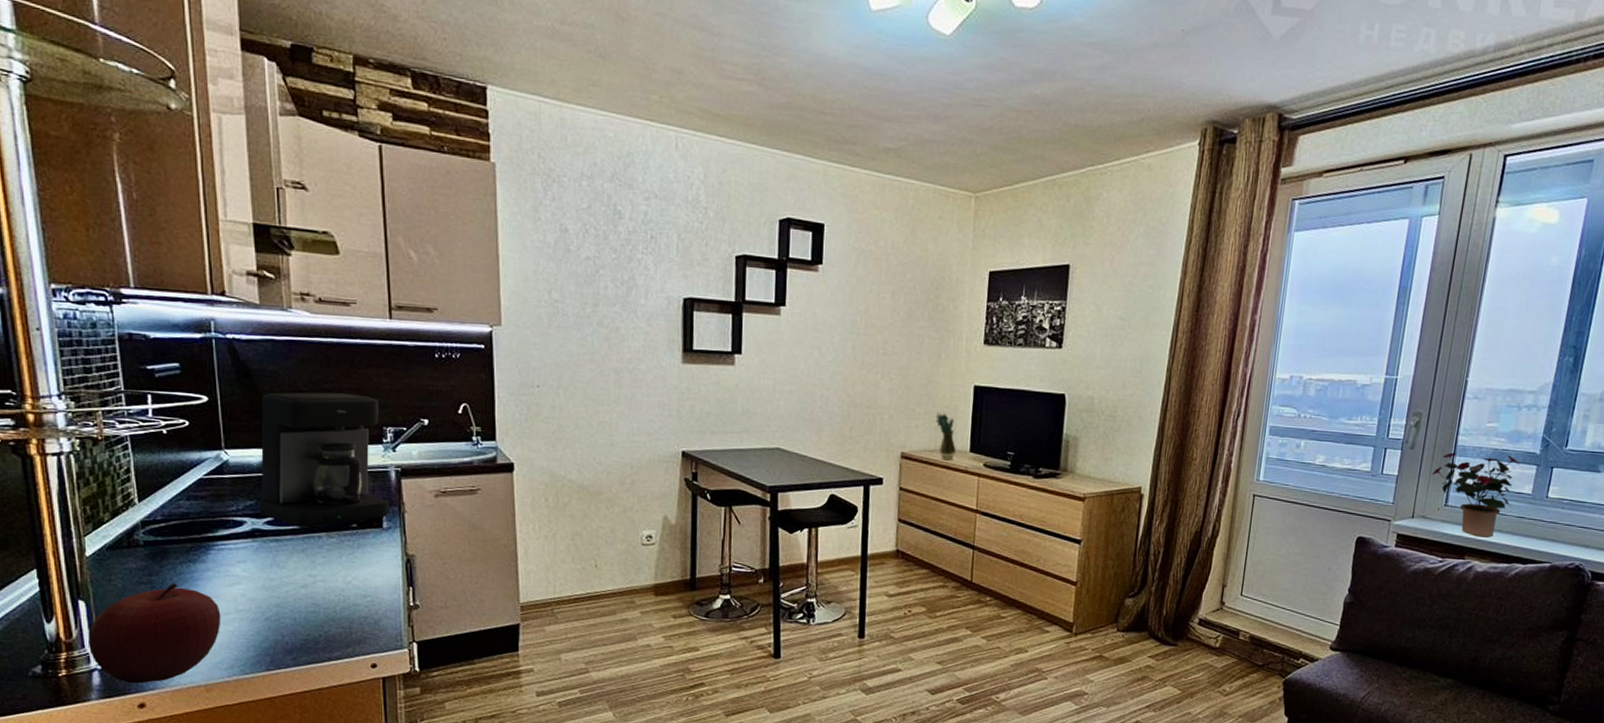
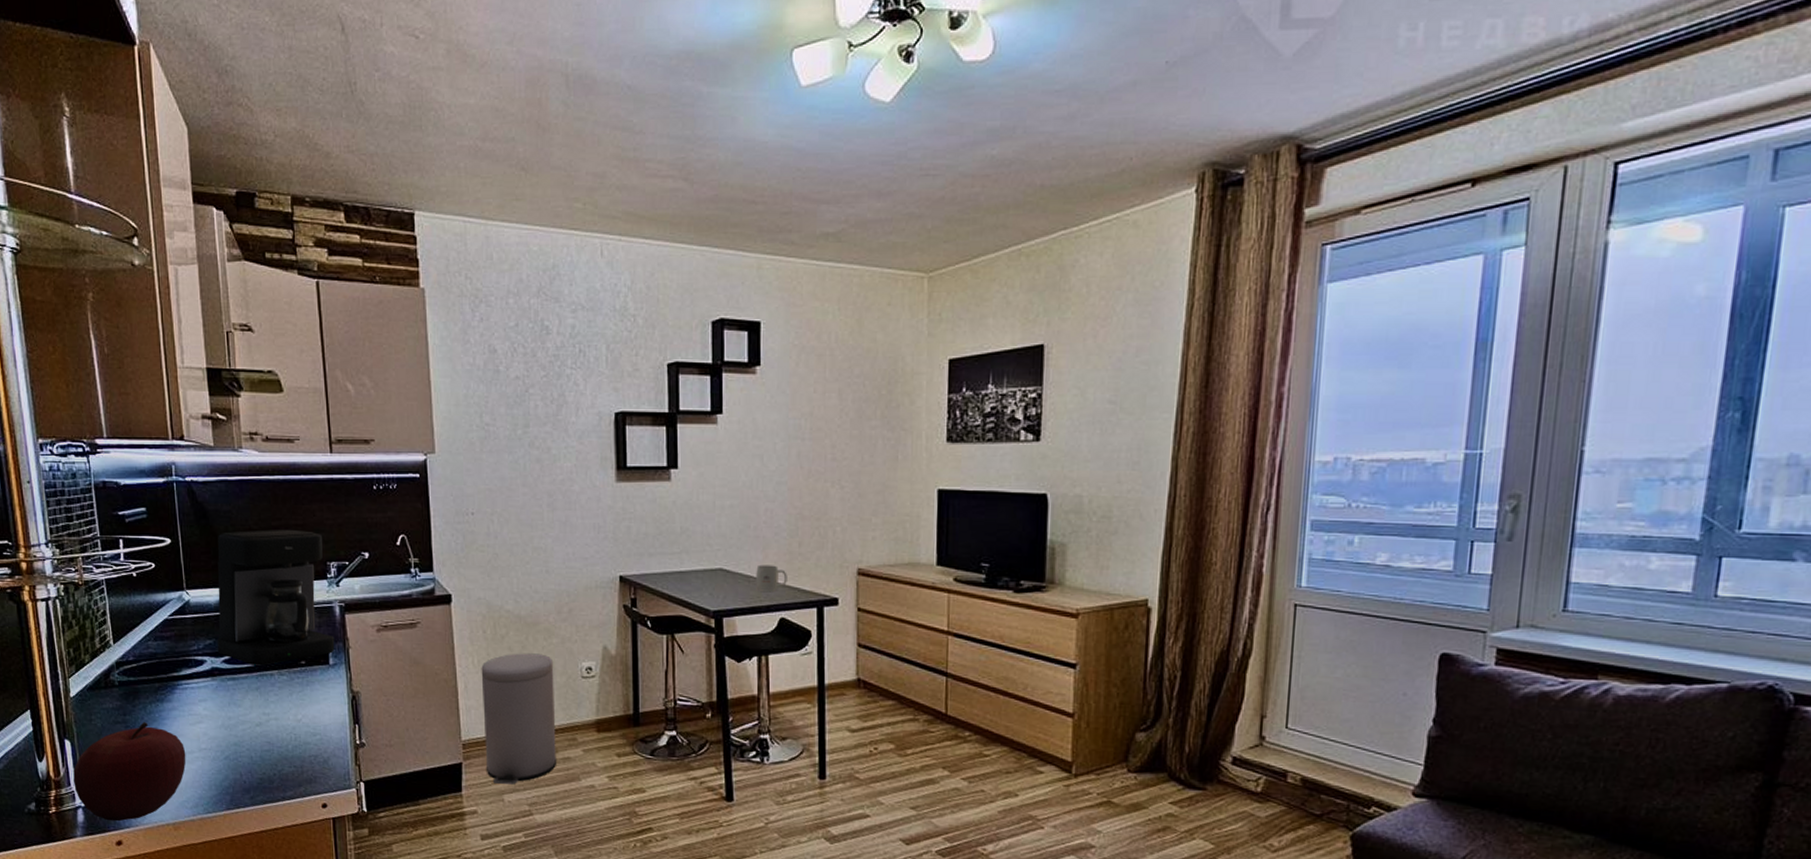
pedal bin: none [542,520,615,644] -> present [481,653,557,784]
mug: none [809,446,839,472] -> present [756,564,787,593]
vase: present [935,412,956,461] -> none [895,521,920,576]
potted flower: present [1431,452,1520,537] -> none [1540,543,1671,651]

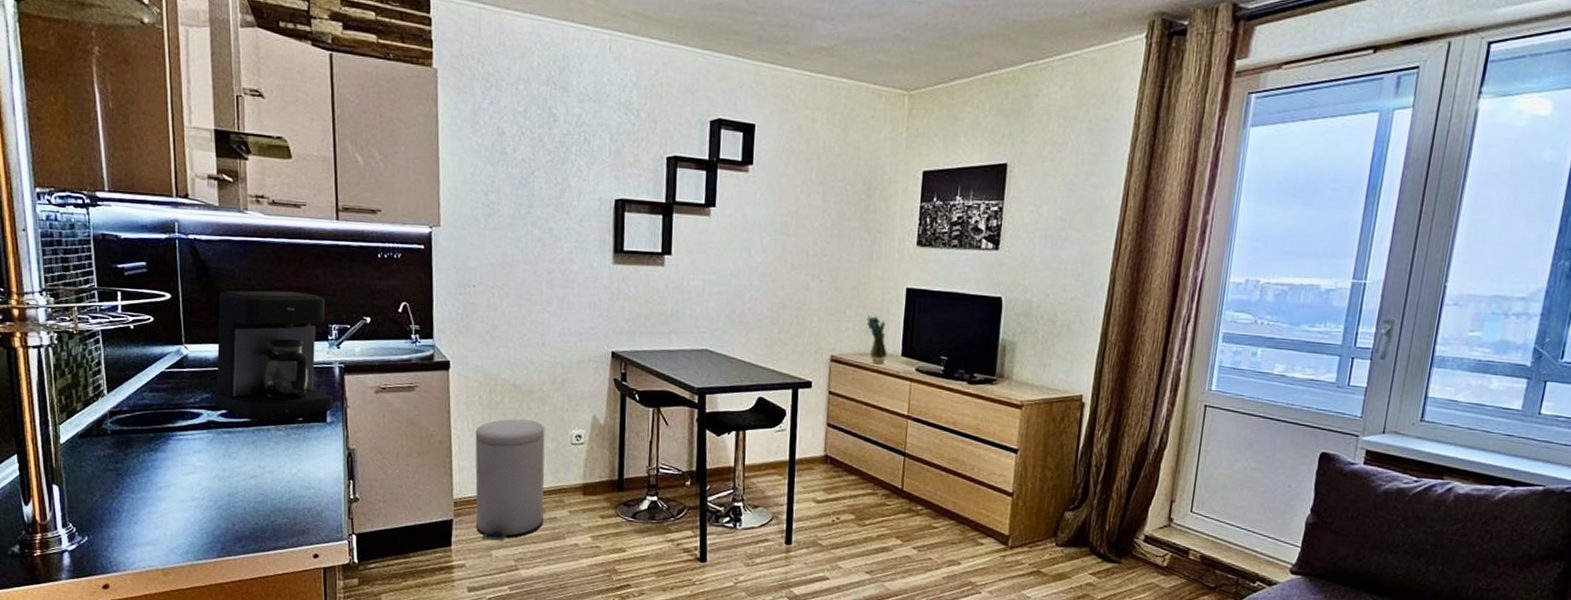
fruit: present [73,721,186,822] -> none [60,469,178,566]
mug: present [756,564,787,593] -> none [738,347,767,374]
vase: none [895,521,920,576] -> present [866,315,887,365]

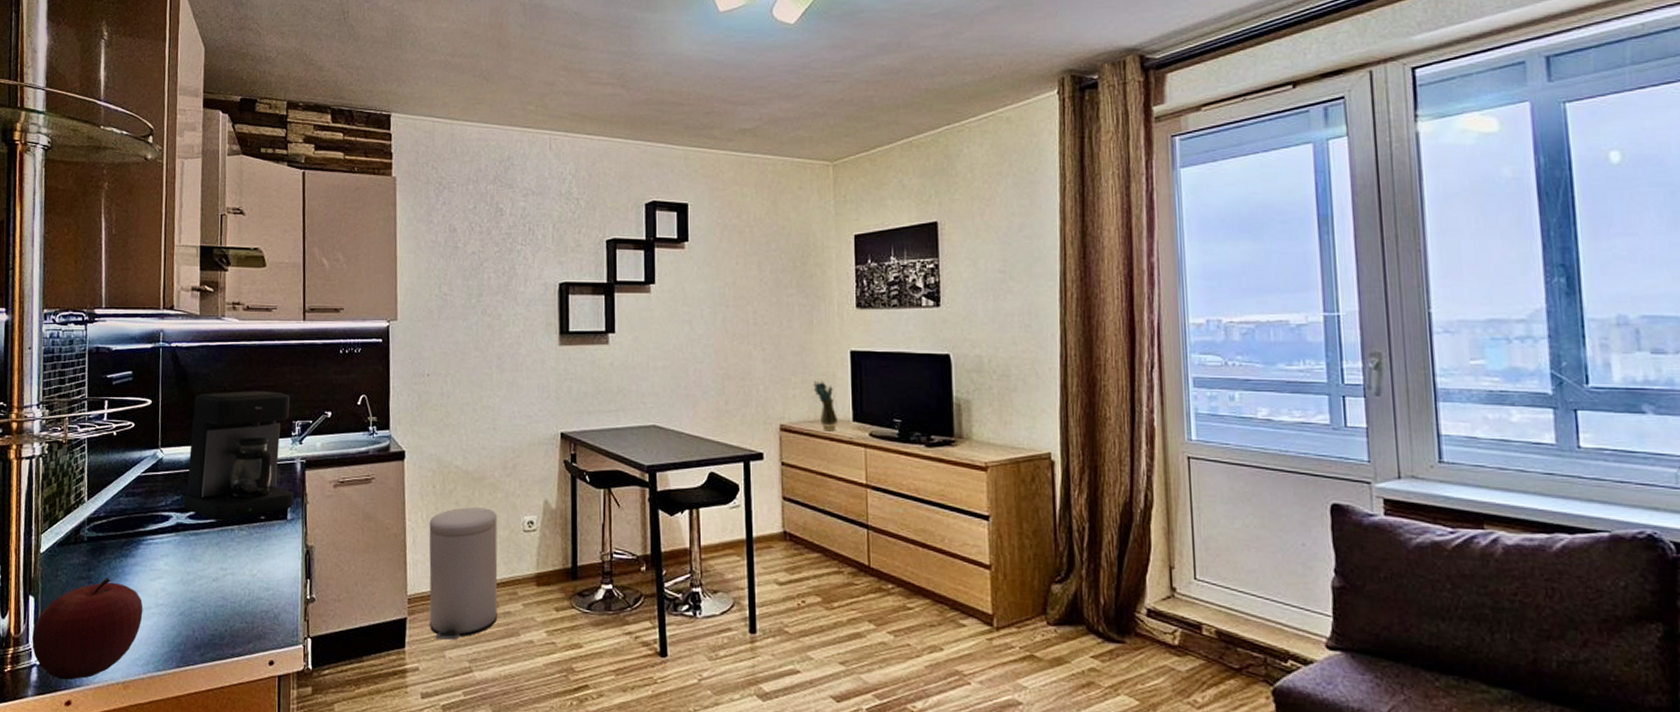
fruit: none [60,469,178,566] -> present [32,576,143,680]

